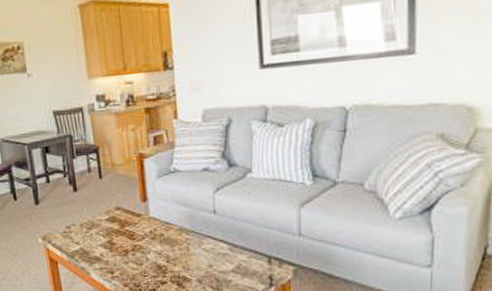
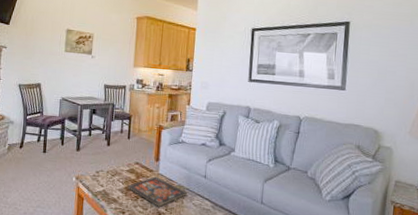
board game: none [111,221,194,259] -> present [128,176,188,207]

